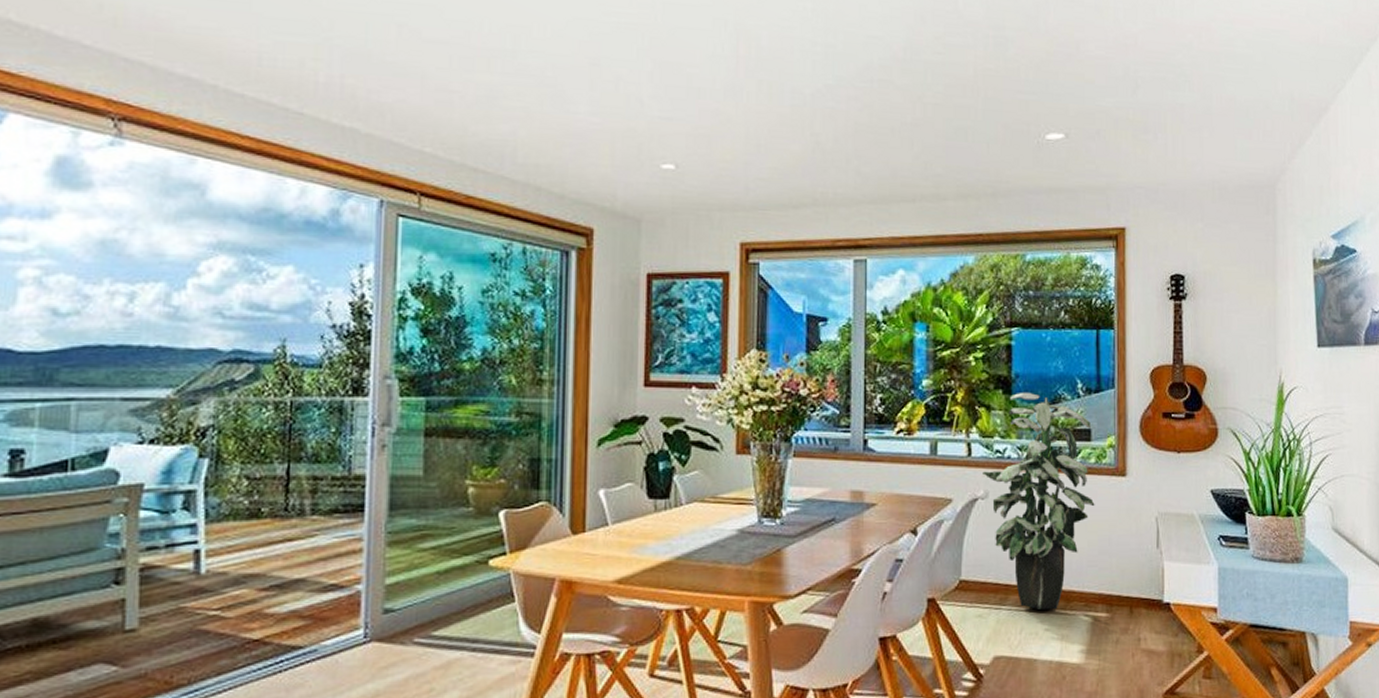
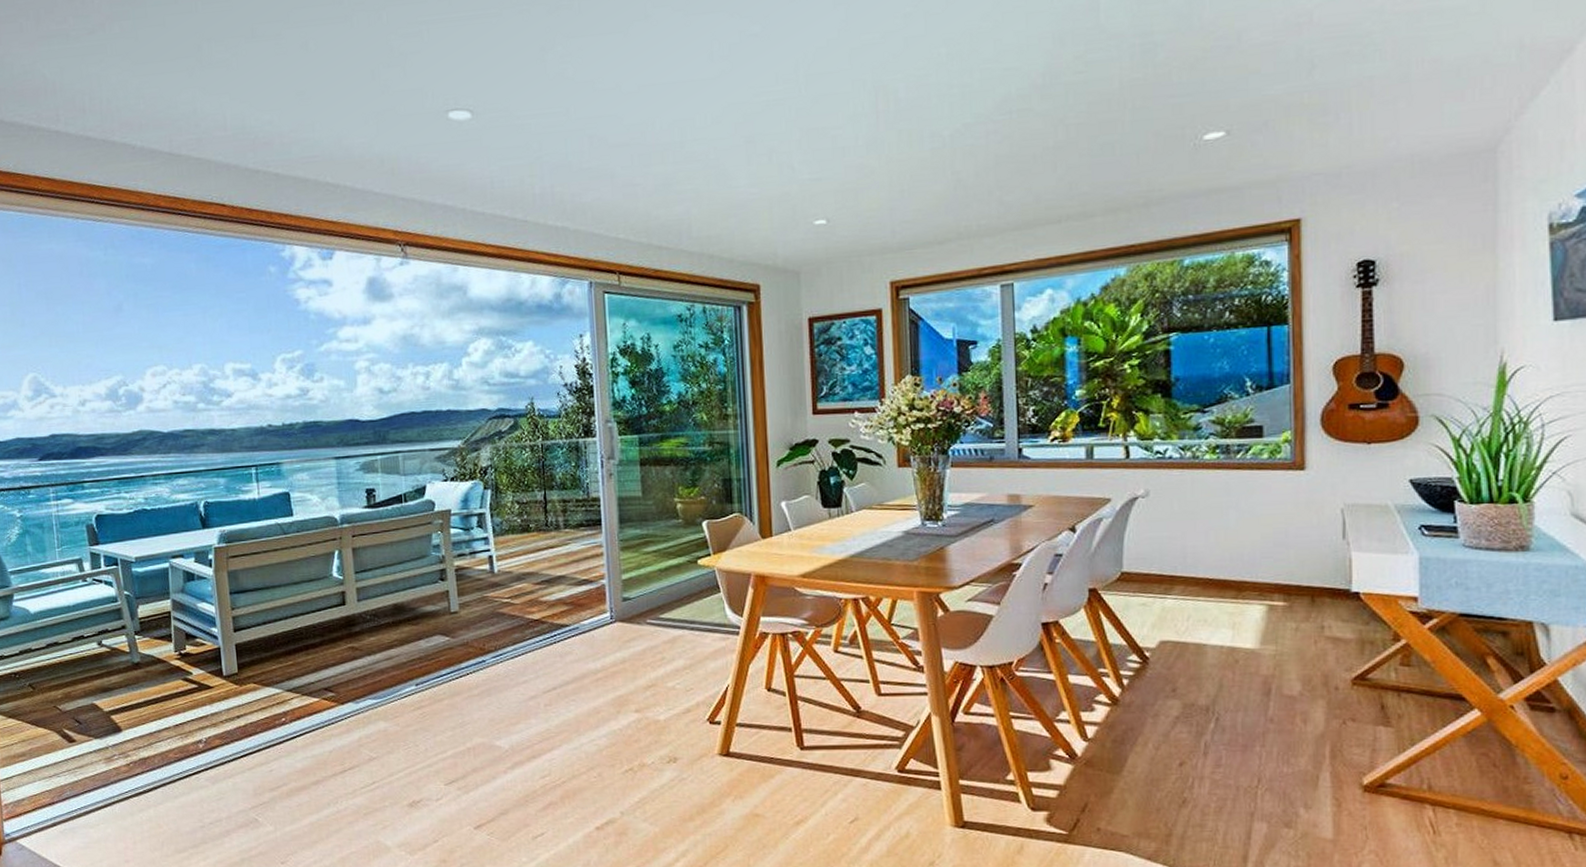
indoor plant: present [983,393,1095,611] -> none [1142,394,1269,600]

